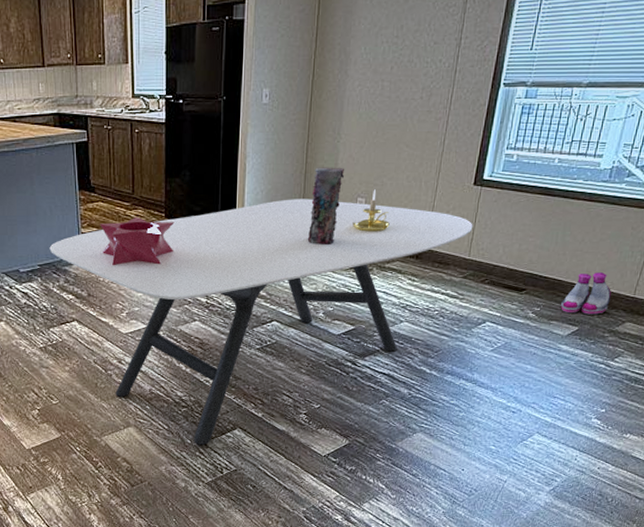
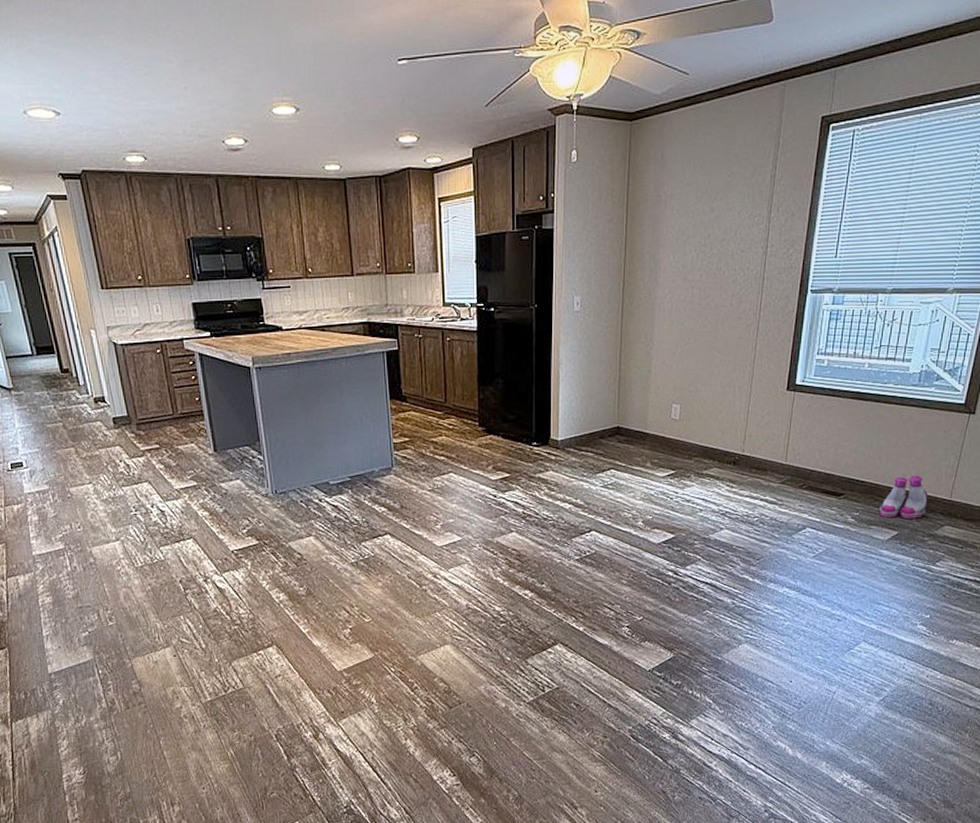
dining table: present [49,199,473,446] -> none [360,405,788,663]
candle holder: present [100,217,175,266] -> none [412,426,489,477]
vase: present [307,167,345,244] -> none [623,373,659,452]
candle holder: present [352,189,390,232] -> none [668,396,705,438]

